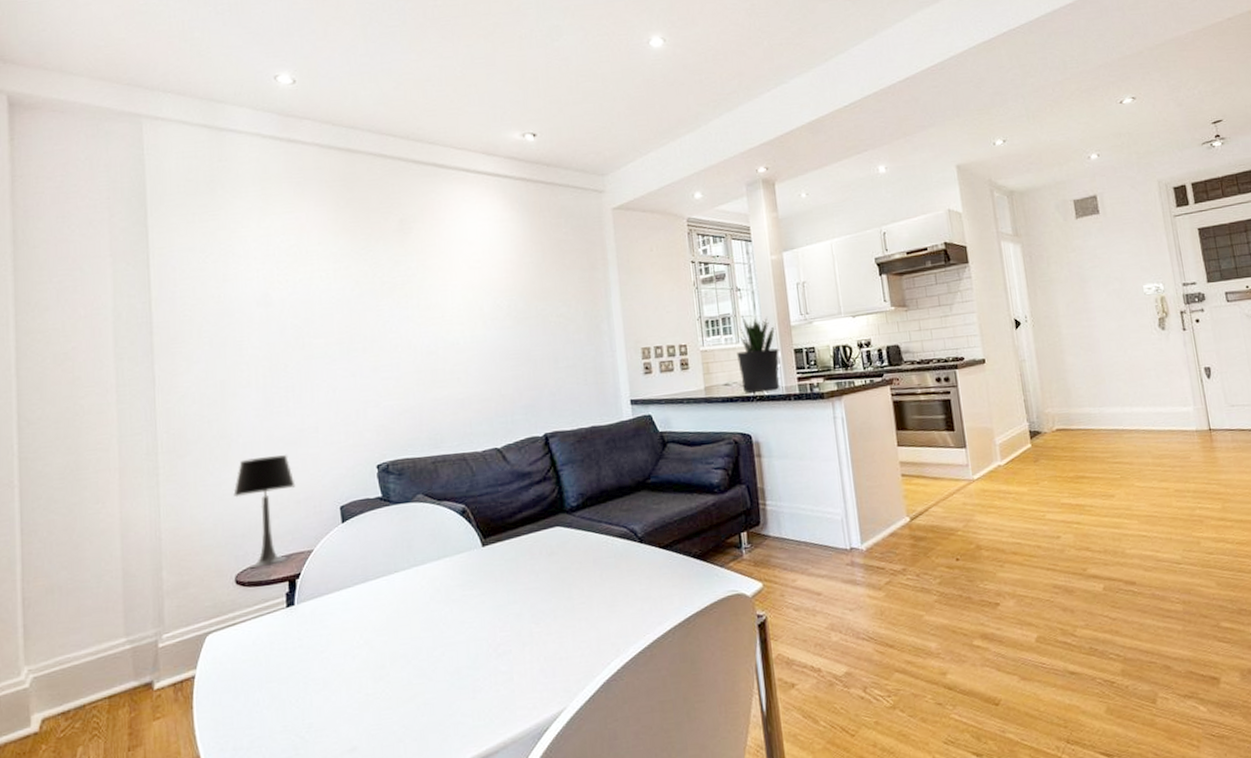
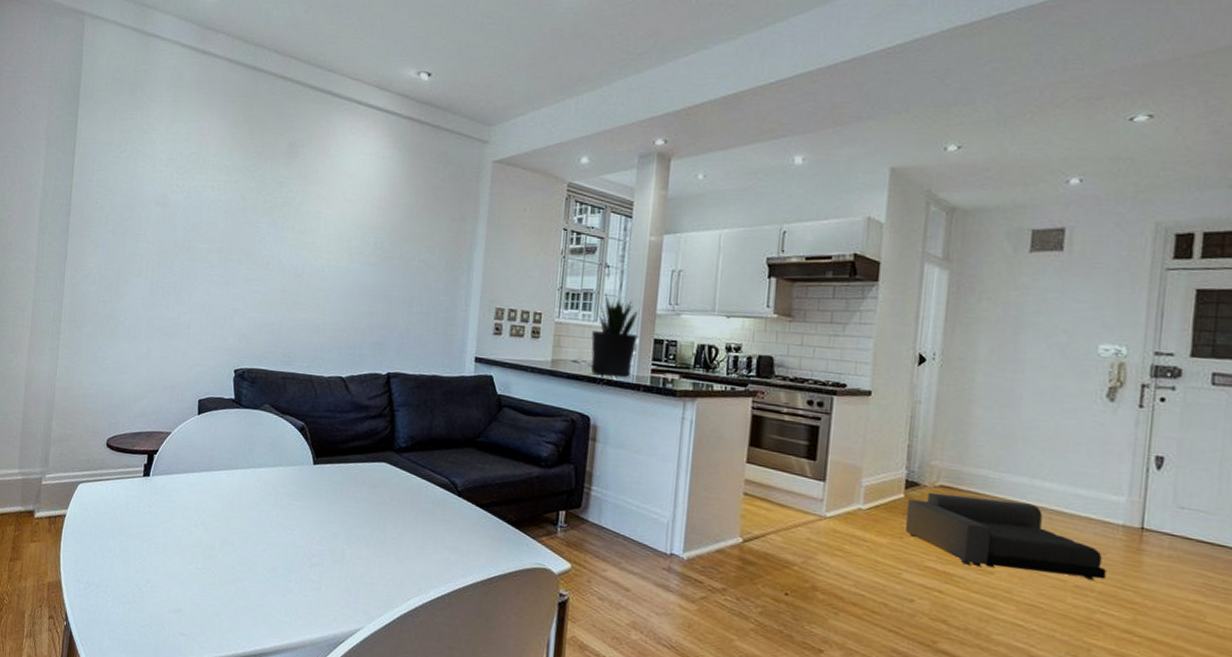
table lamp: present [233,455,296,569] -> none [115,340,165,438]
dog bed: none [1034,428,1195,494] -> present [904,492,1107,580]

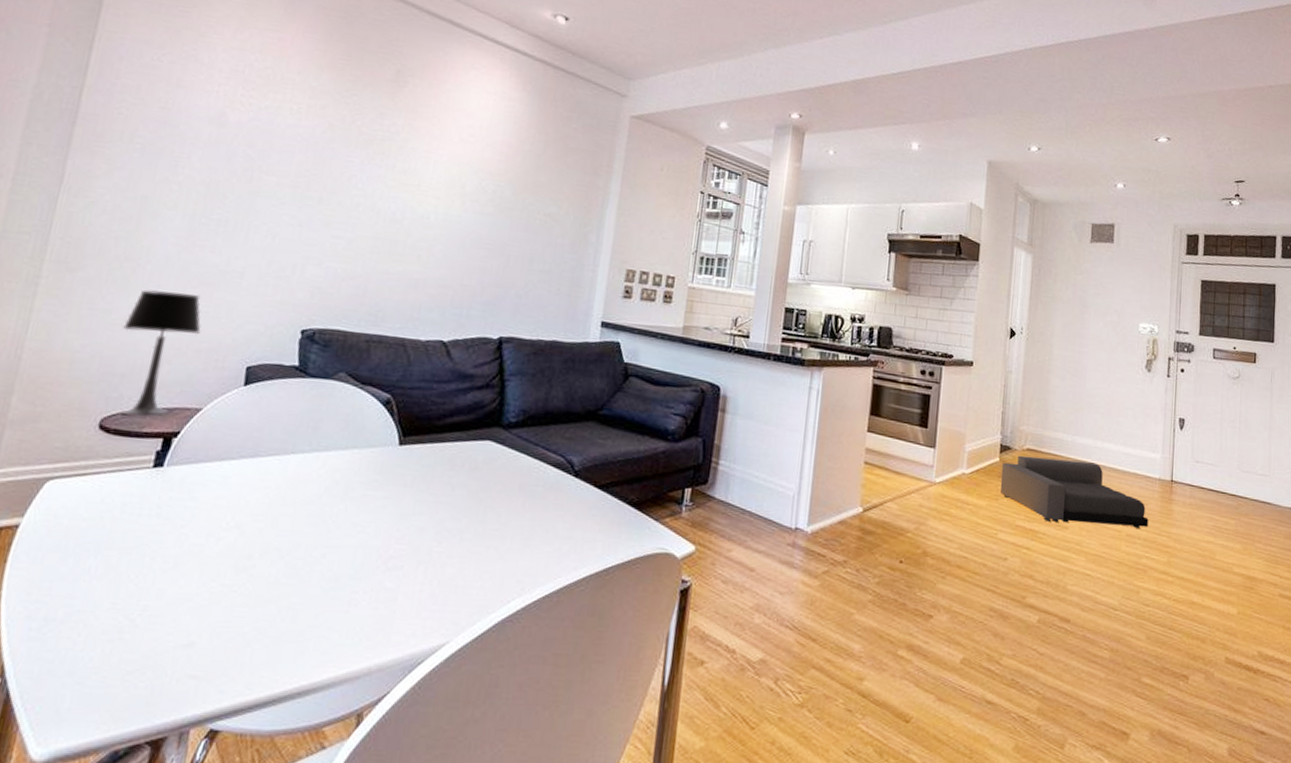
table lamp: none [115,340,165,438] -> present [119,290,202,417]
planter: present [591,293,638,378] -> none [723,259,771,347]

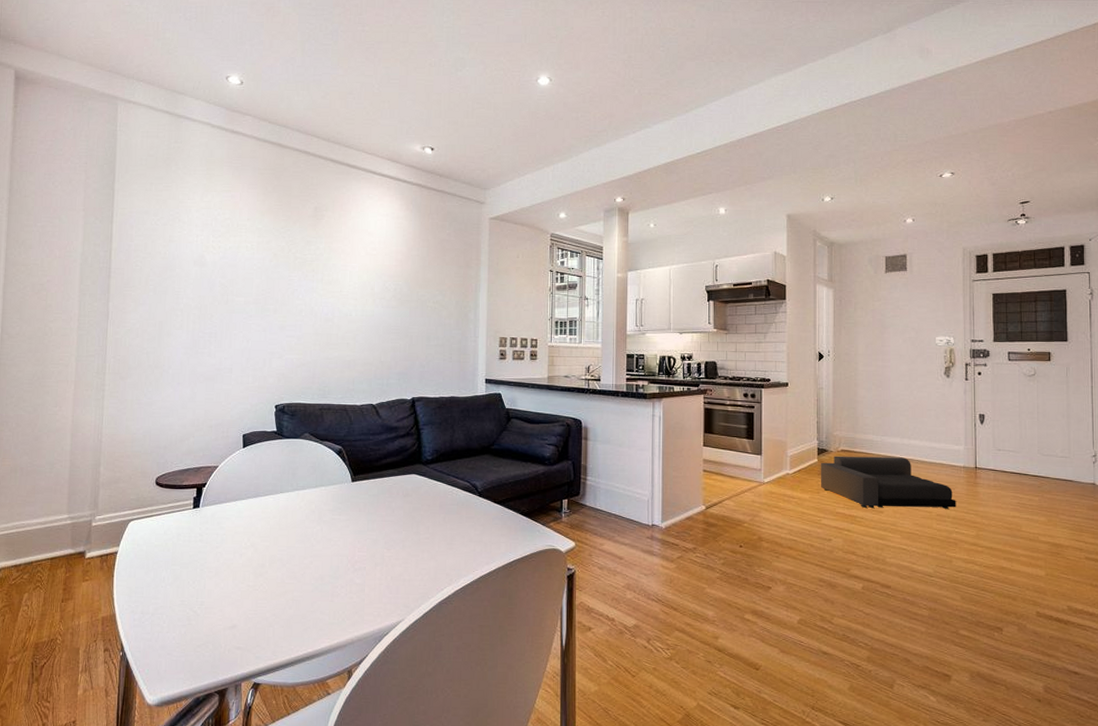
table lamp: present [119,290,202,417] -> none [161,387,210,475]

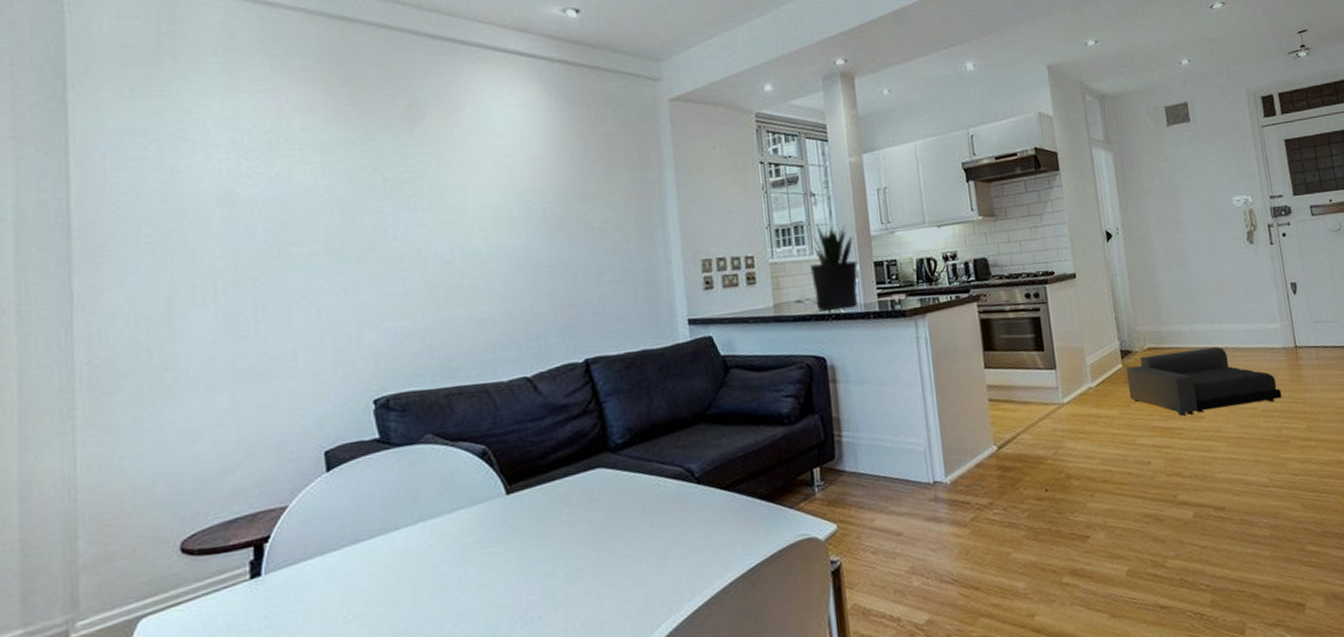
planter: none [578,320,614,387] -> present [810,223,858,312]

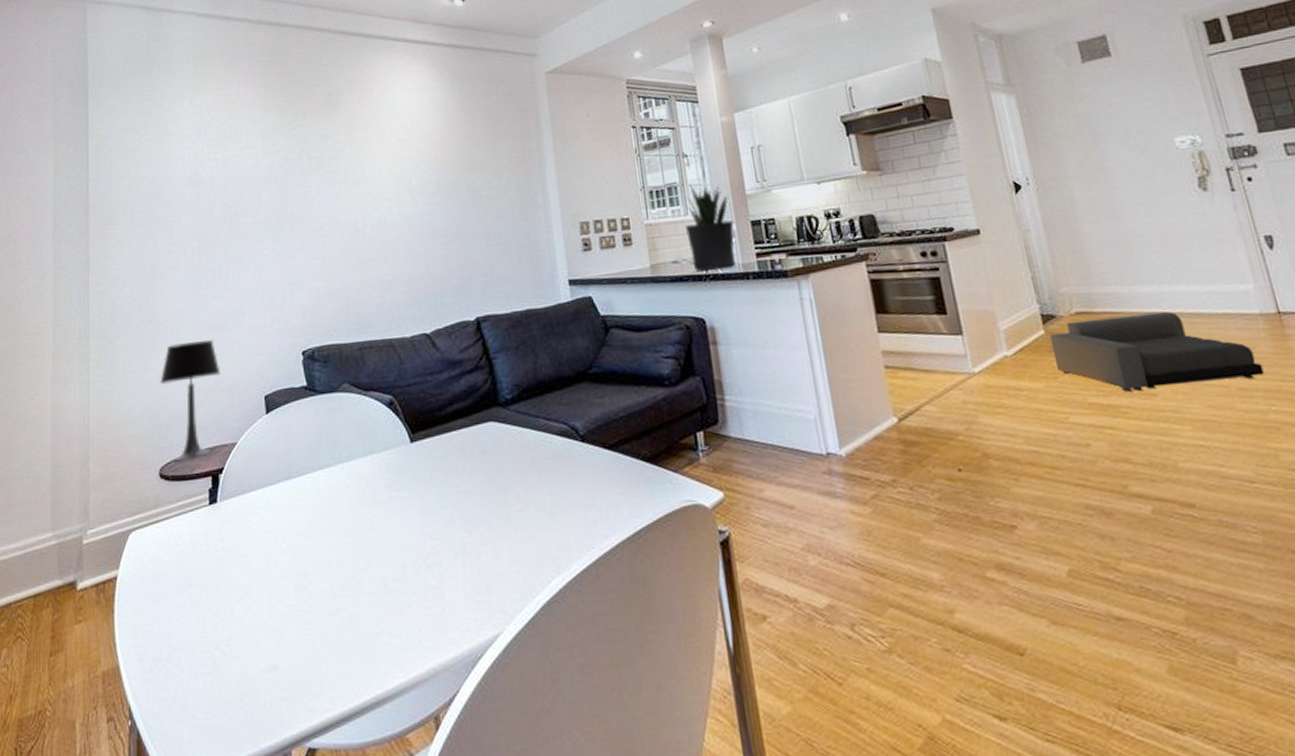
table lamp: none [180,390,266,533] -> present [160,340,221,462]

